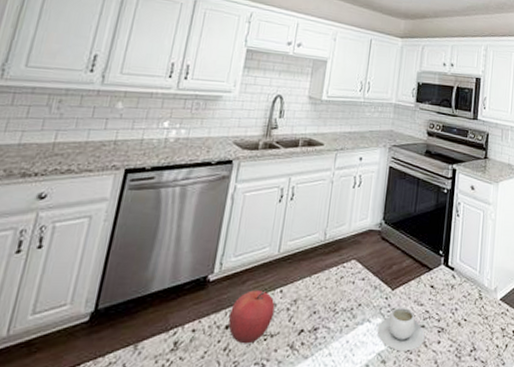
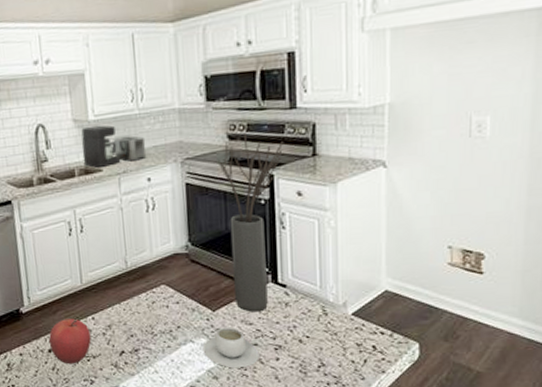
coffee maker: none [308,104,342,142] -> present [81,125,121,168]
toaster: none [336,118,365,141] -> present [113,135,146,161]
vase: none [412,132,467,293] -> present [219,132,284,312]

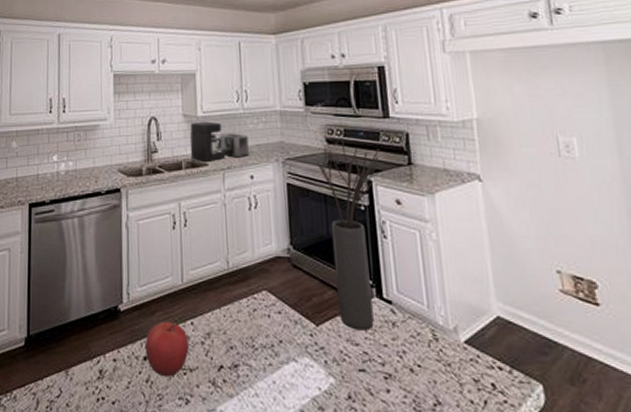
teacup: present [202,327,260,368] -> none [306,346,369,399]

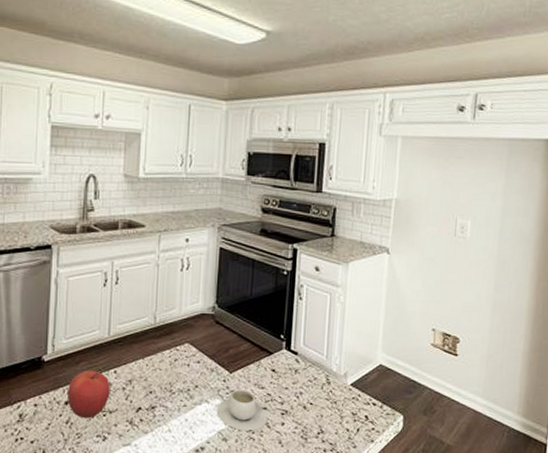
coffee maker: present [190,121,226,161] -> none [128,183,164,223]
toaster: present [219,133,249,158] -> none [158,196,189,221]
teacup: none [306,346,369,399] -> present [216,389,268,431]
vase: present [318,137,380,331] -> none [251,208,309,377]

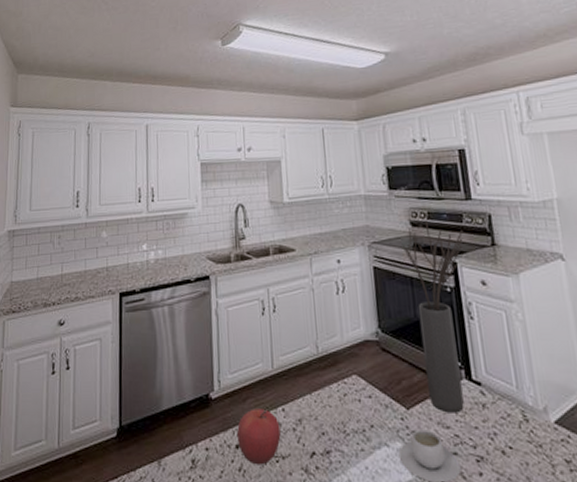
vase: none [251,208,309,377] -> present [403,220,464,413]

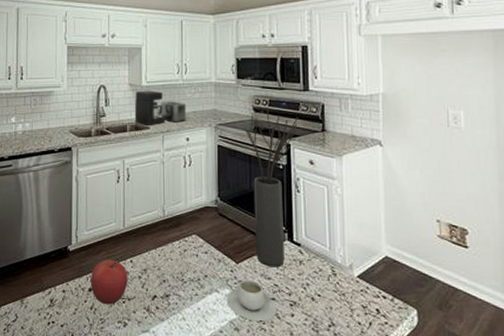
coffee maker: none [277,207,313,247] -> present [134,90,166,125]
toaster: none [305,218,335,243] -> present [160,101,187,123]

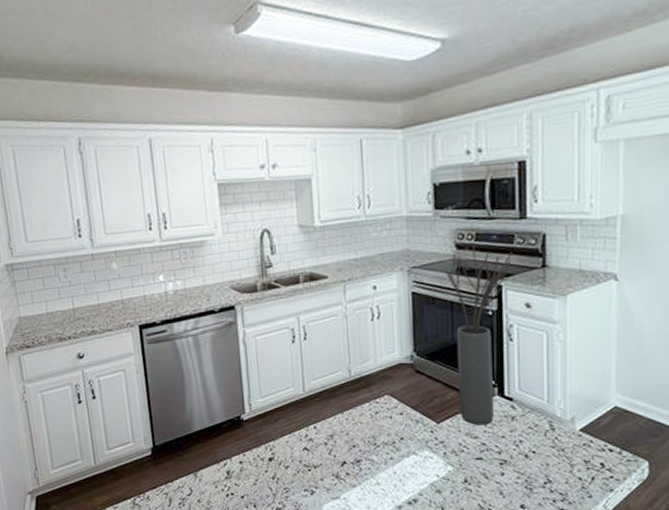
fruit: present [90,260,128,305] -> none [269,427,313,474]
coffee maker: present [134,90,166,125] -> none [307,231,347,274]
toaster: present [160,101,187,123] -> none [339,242,372,269]
teacup: present [226,279,277,322] -> none [426,440,484,482]

